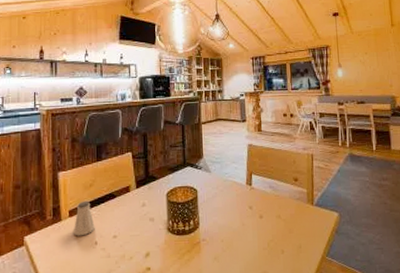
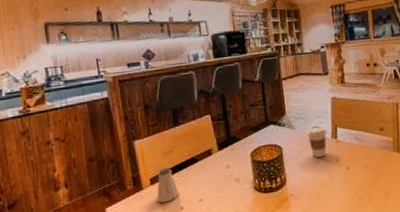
coffee cup: none [222,170,243,204] -> present [306,125,328,158]

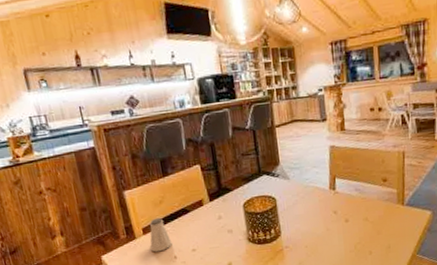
coffee cup: present [306,125,328,158] -> none [302,175,325,210]

